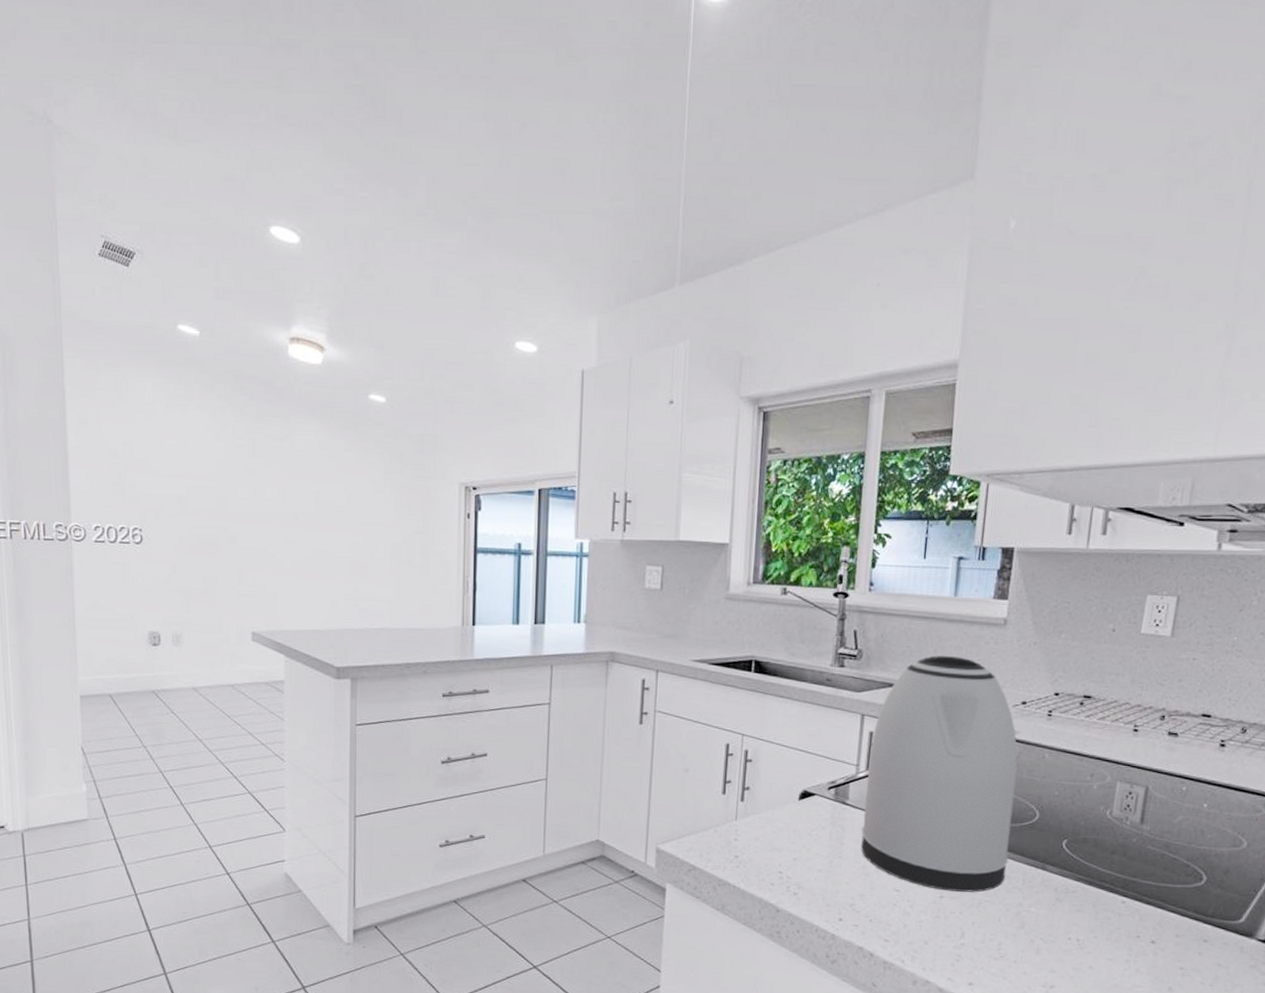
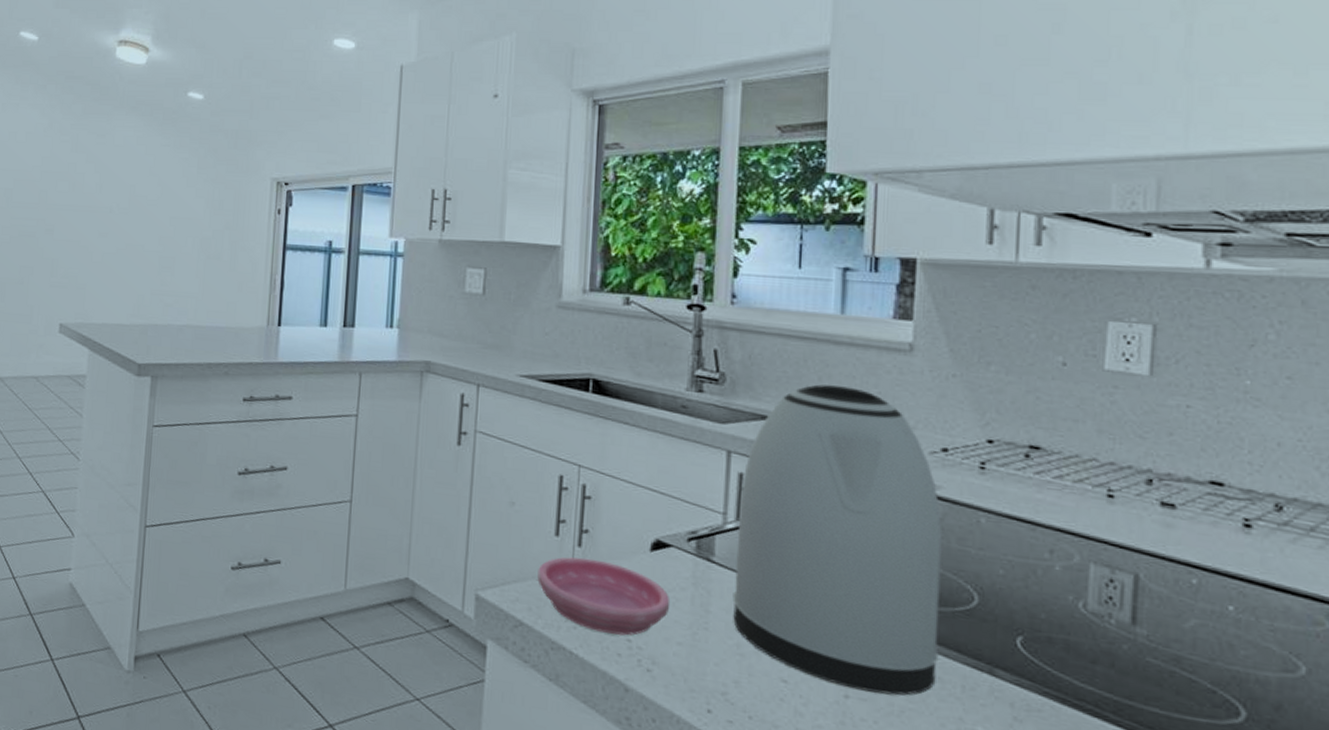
saucer: none [707,810,814,869] -> present [537,557,671,636]

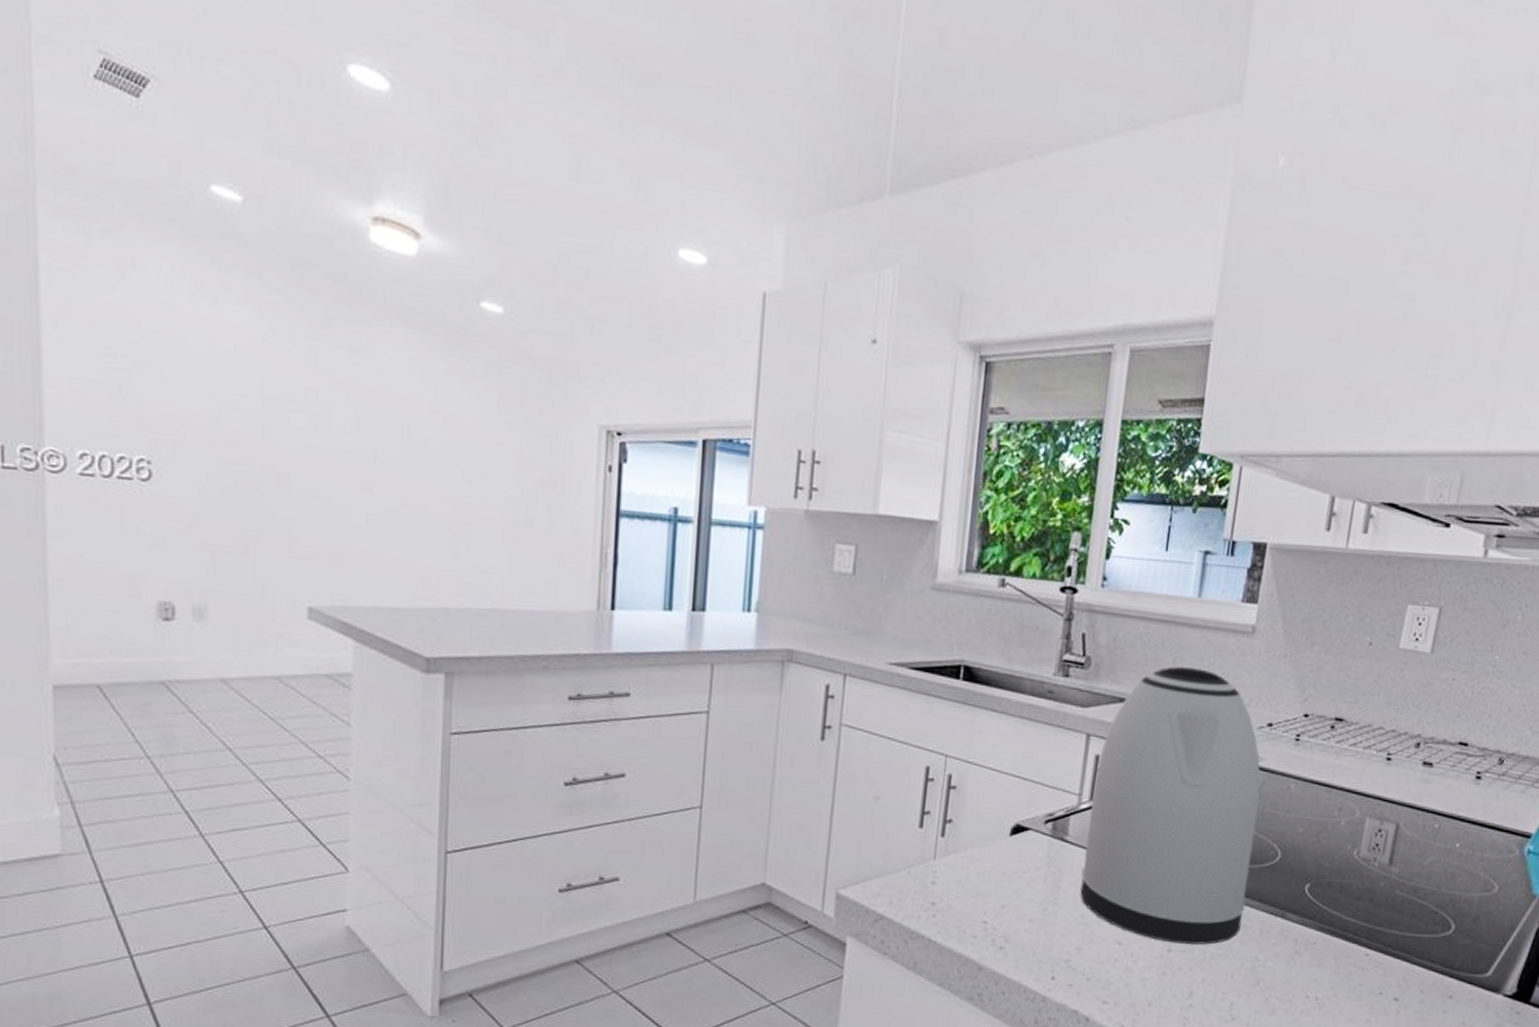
saucer: present [537,557,671,636] -> none [899,847,1026,918]

